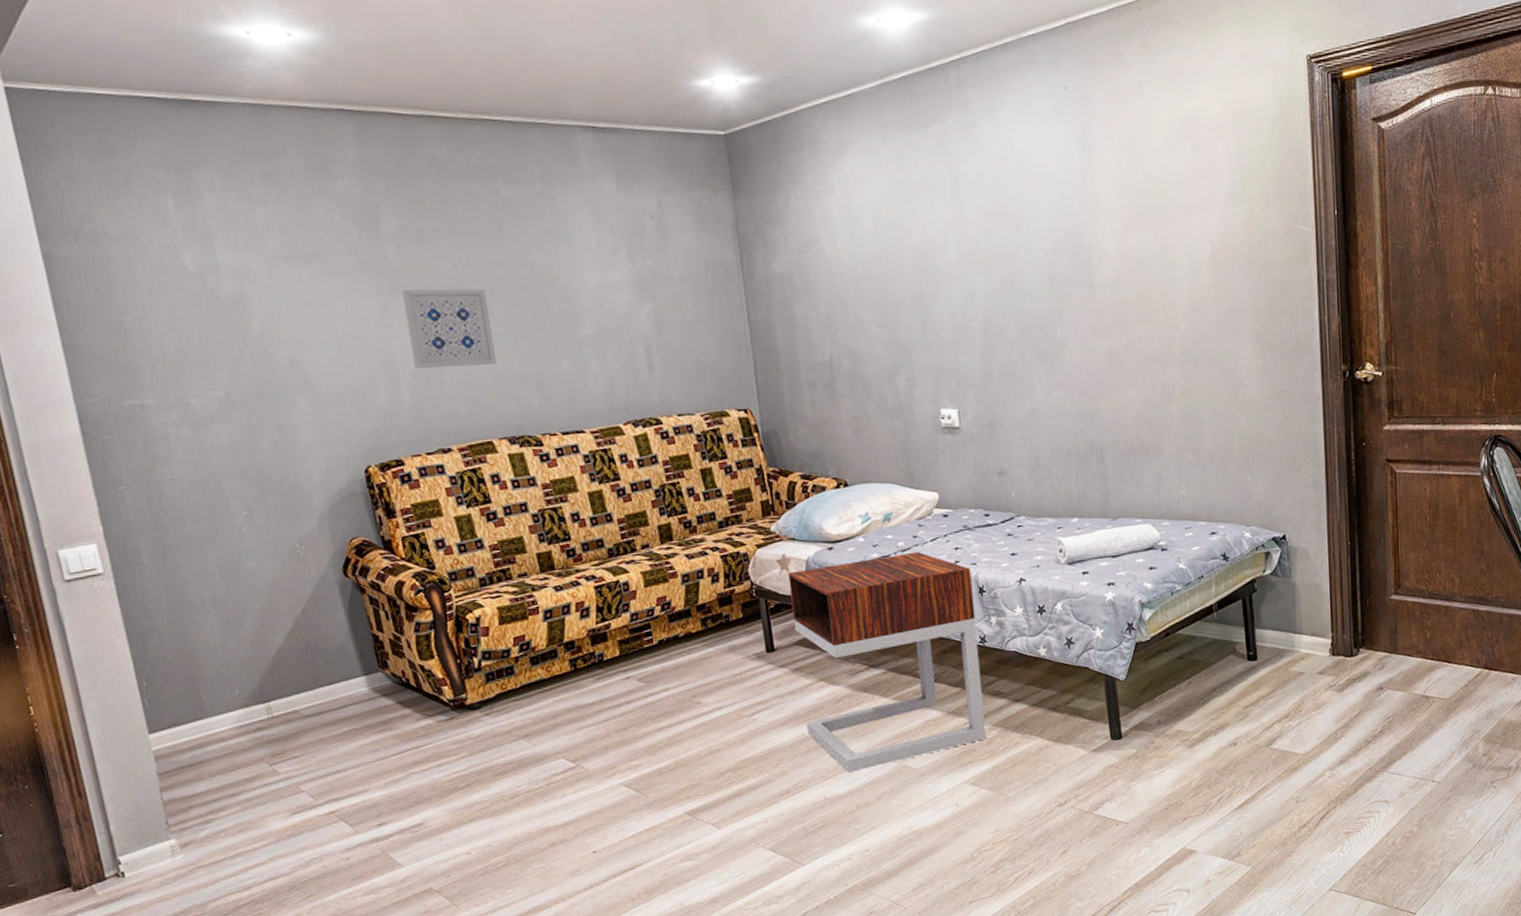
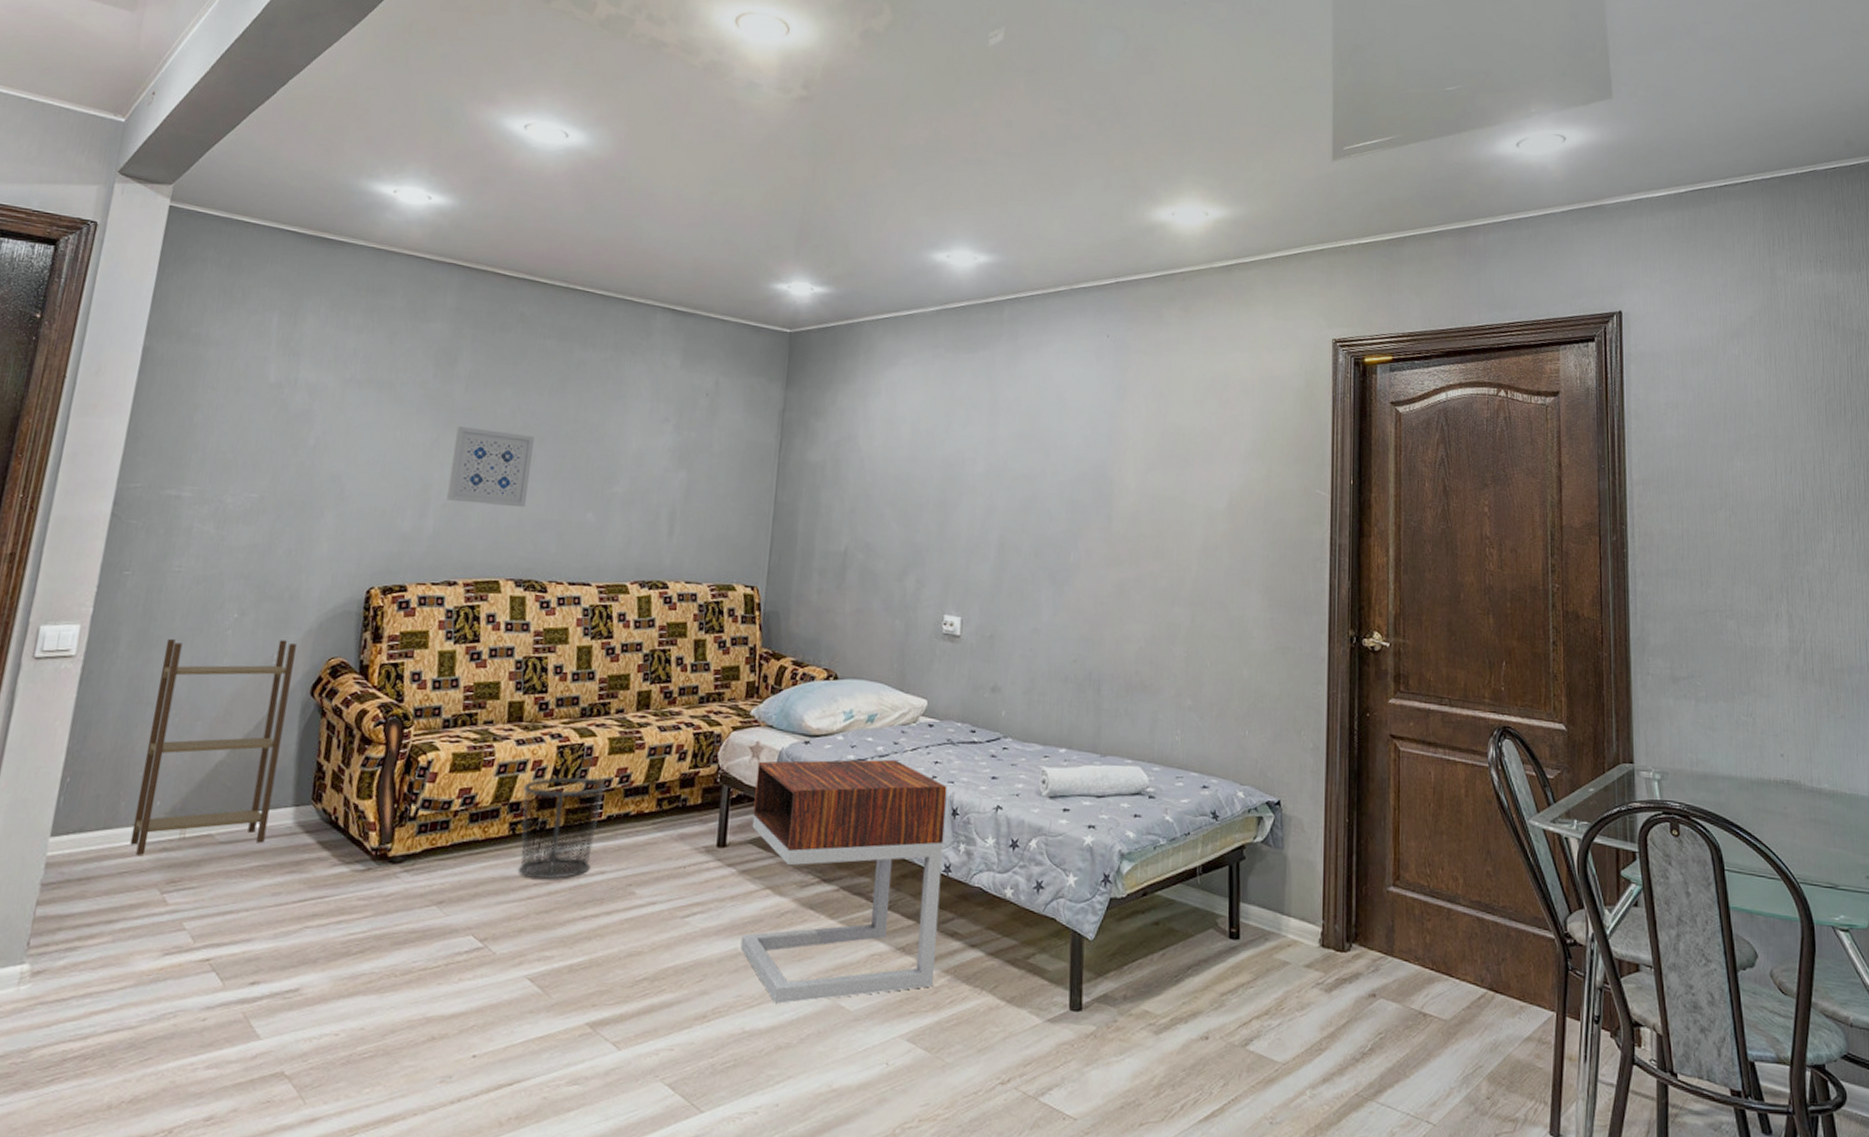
shelving unit: none [186,529,348,737] -> present [130,639,296,855]
waste bin: none [573,610,654,704] -> present [519,776,606,879]

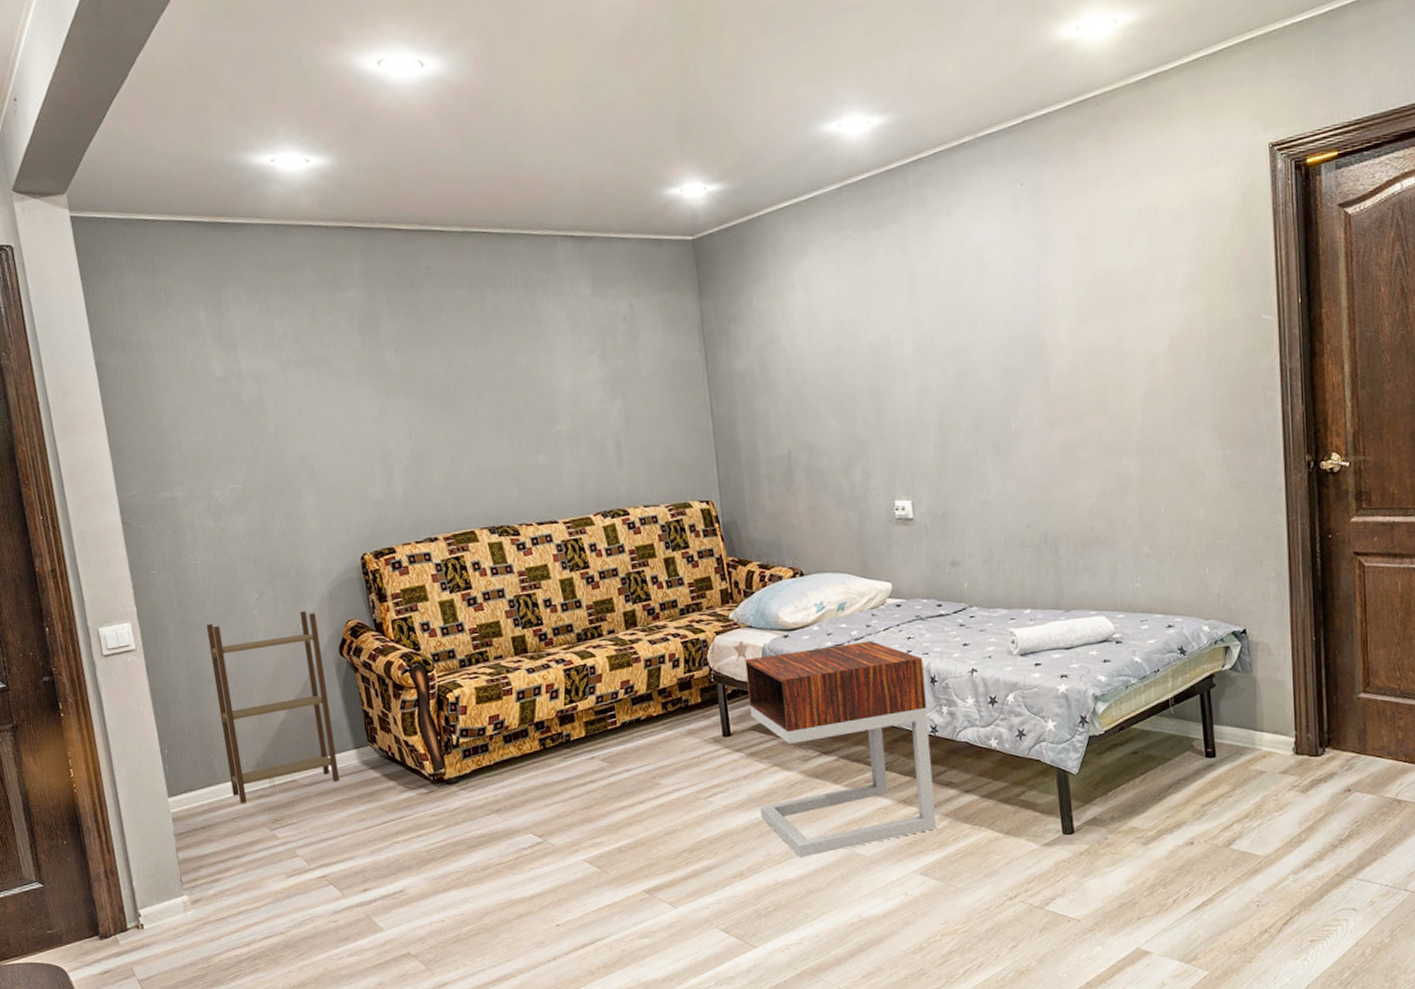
wall art: present [446,426,535,508] -> none [397,388,481,463]
waste bin: present [519,776,606,879] -> none [543,693,617,782]

